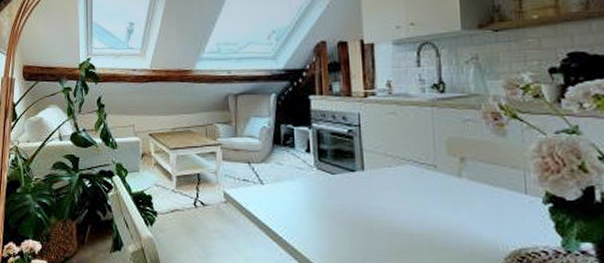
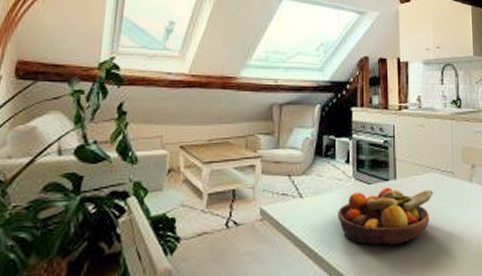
fruit bowl: none [300,178,411,238] -> present [337,187,434,246]

